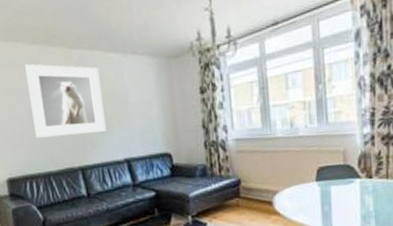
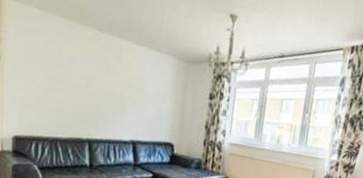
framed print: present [25,63,106,138] -> none [50,34,123,112]

